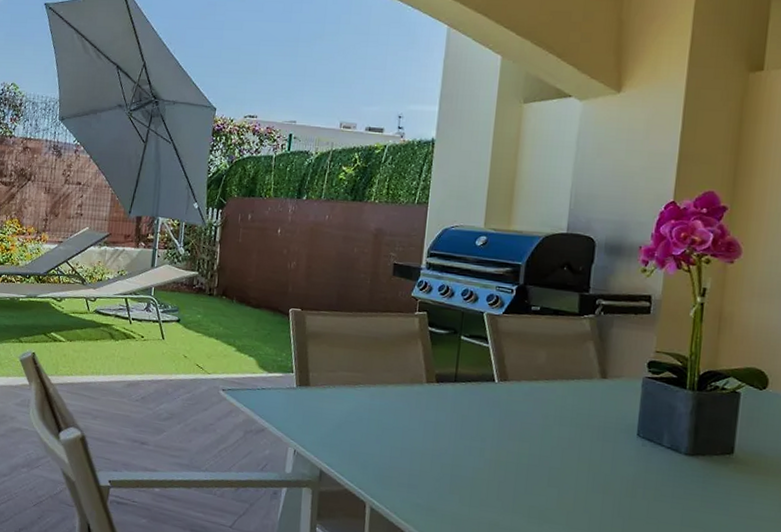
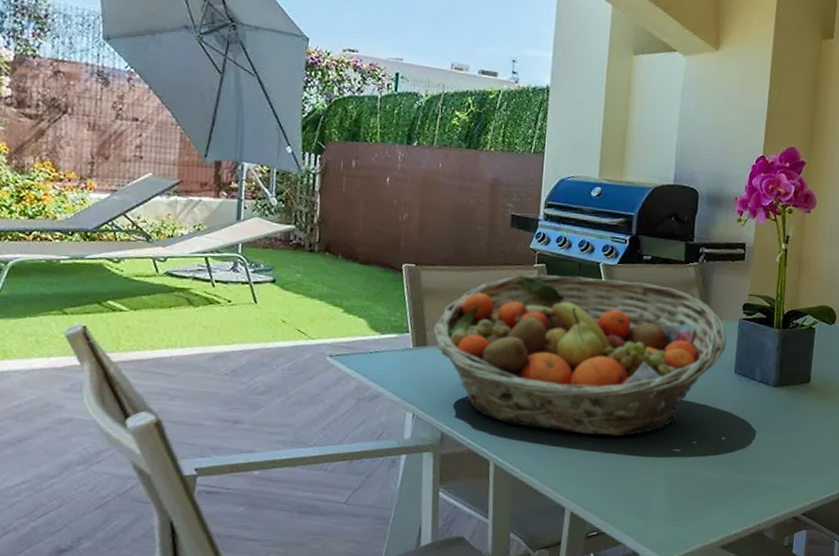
fruit basket: none [315,321,628,493] -> present [433,274,727,437]

